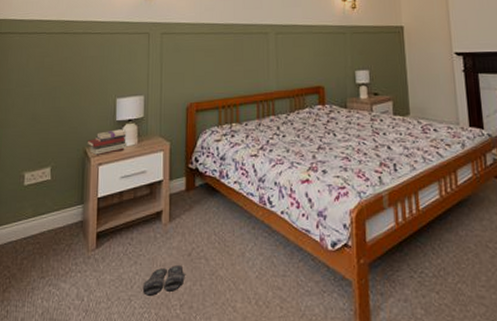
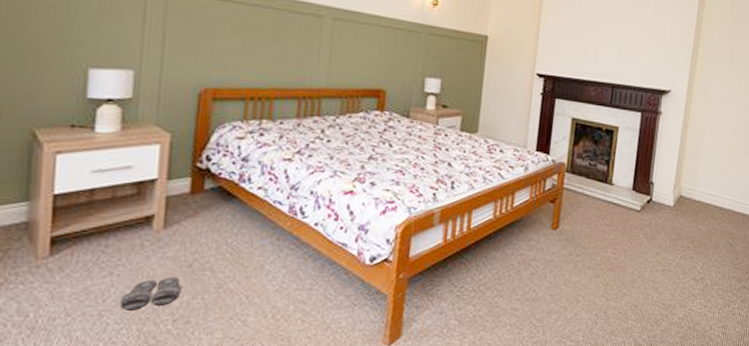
books: present [88,129,127,155] -> none [38,109,105,140]

